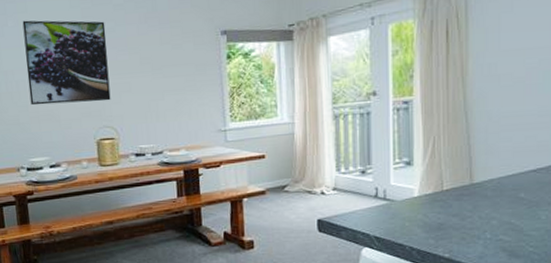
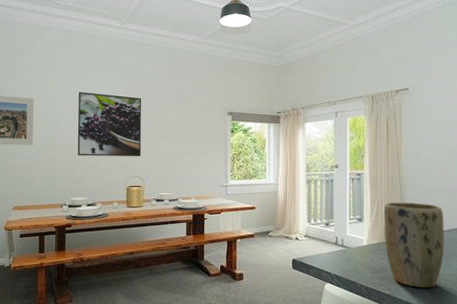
plant pot: none [441,135,529,248] -> present [383,202,444,288]

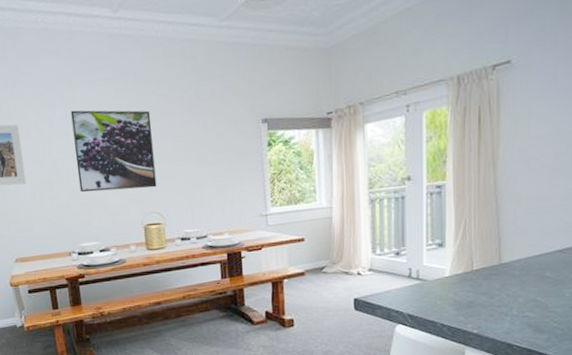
plant pot: present [383,202,444,288] -> none [472,217,555,324]

